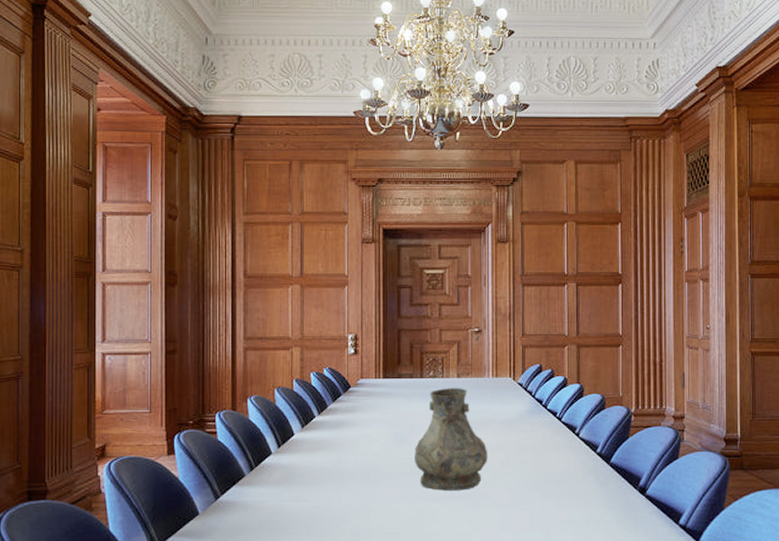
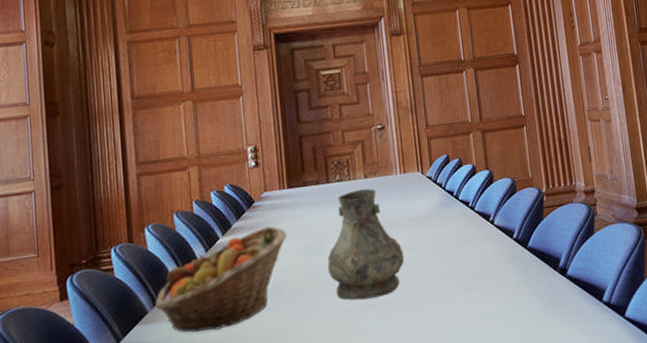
fruit basket: none [251,411,378,500] -> present [154,226,287,333]

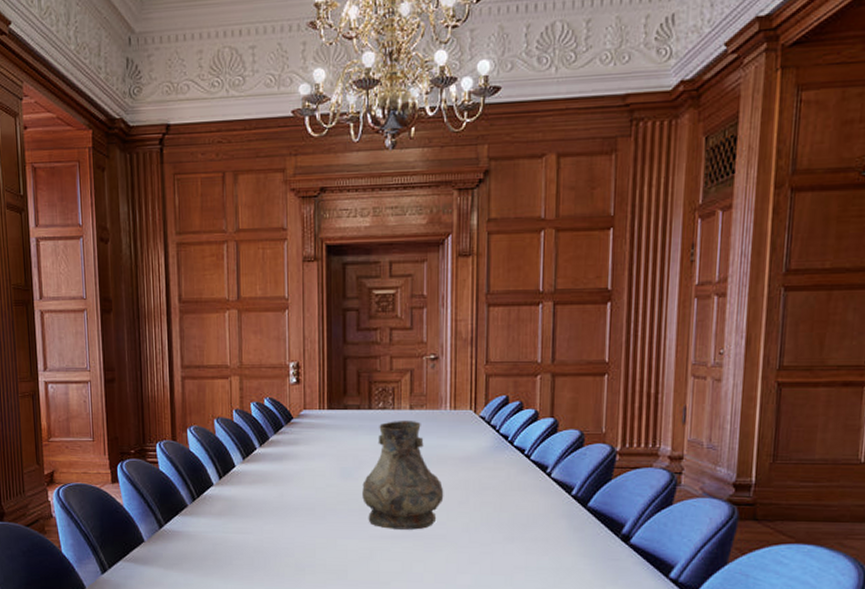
fruit basket: present [154,226,287,333] -> none [193,444,323,533]

